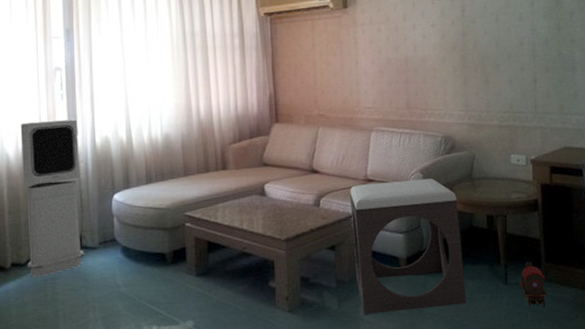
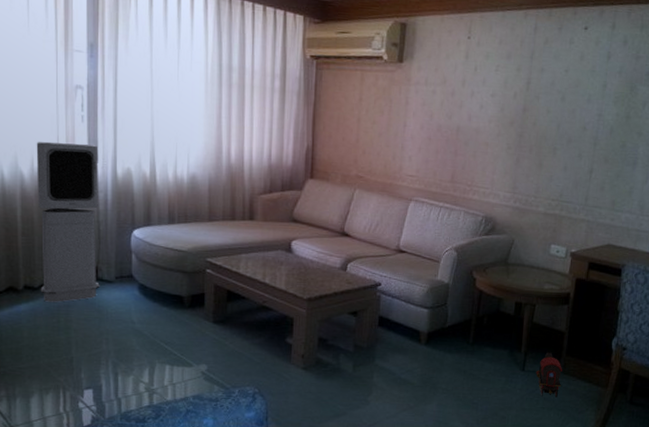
footstool: present [350,178,467,315] -> none [375,254,489,384]

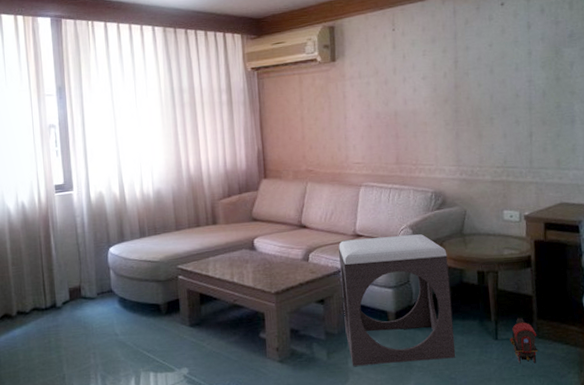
air purifier: present [36,141,100,302] -> none [19,174,84,324]
footstool: none [375,254,489,384] -> present [338,234,456,366]

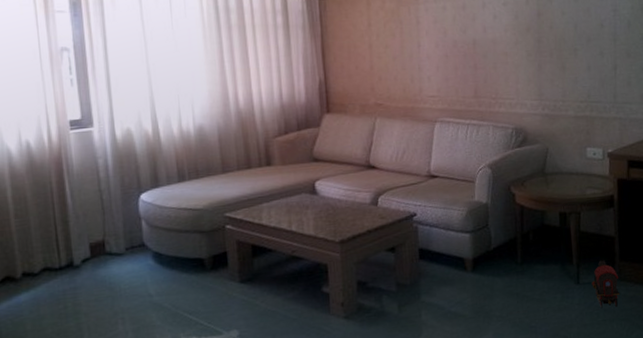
footstool: present [338,234,456,366] -> none [411,174,537,319]

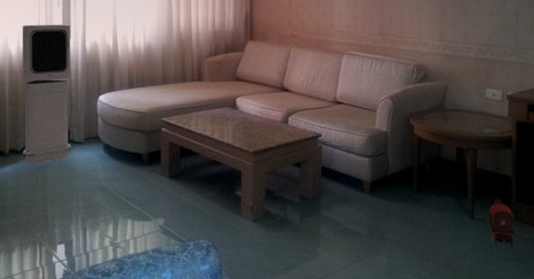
air purifier: none [22,107,109,287] -> present [22,24,71,163]

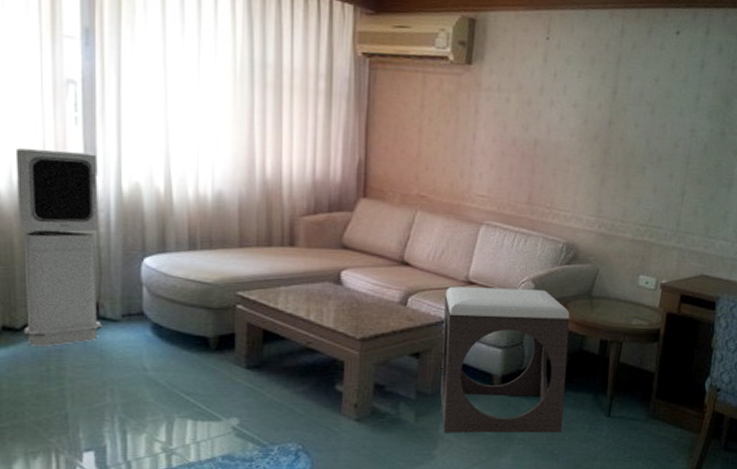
footstool: none [318,106,430,234] -> present [440,286,570,433]
toy train: present [486,197,515,247] -> none [623,394,652,445]

